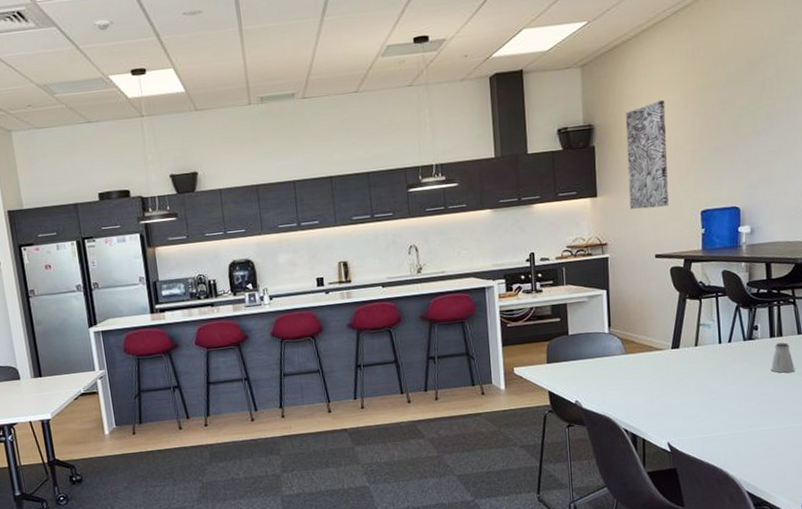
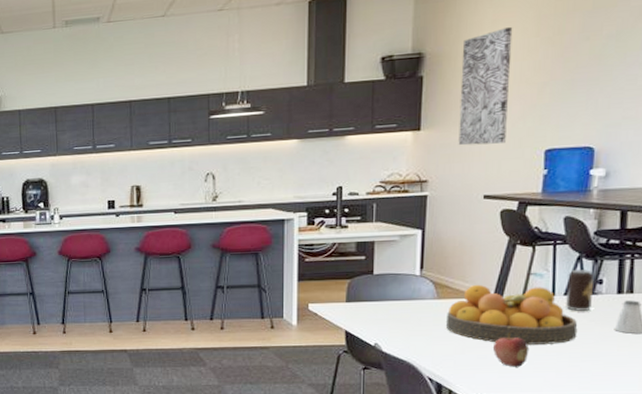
fruit bowl: none [634,336,742,391] -> present [445,284,578,345]
fruit: none [676,380,706,412] -> present [493,333,530,367]
beverage can: none [729,317,751,356] -> present [565,269,594,311]

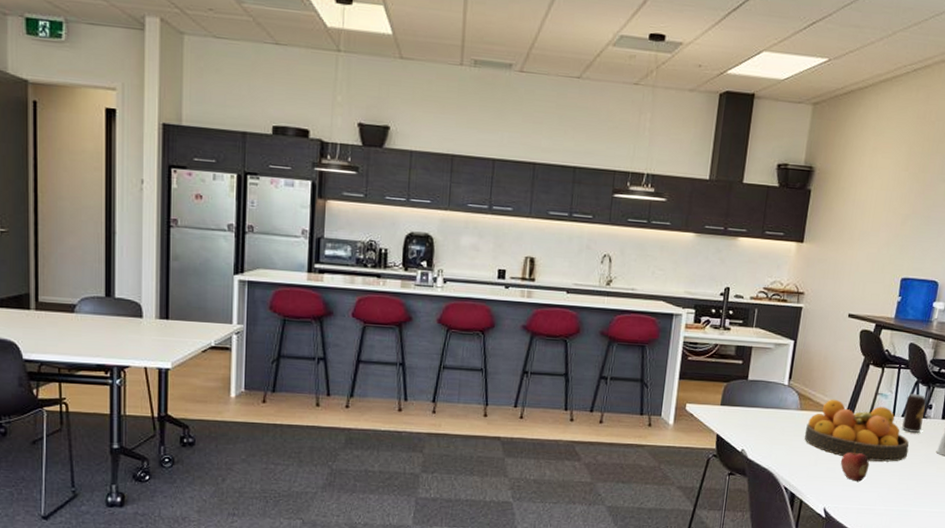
wall art: present [458,26,513,146] -> none [833,156,888,266]

